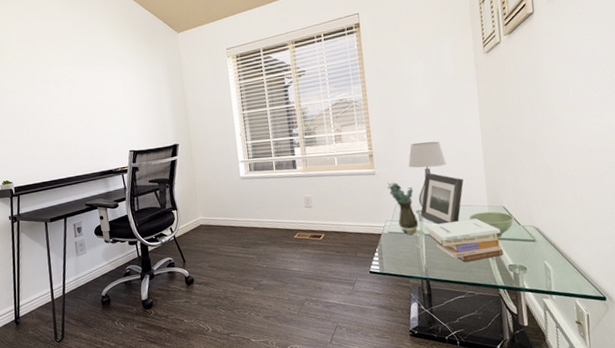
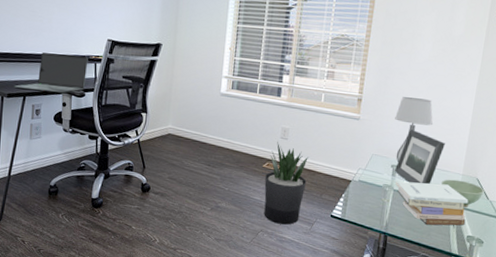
laptop: none [54,170,117,213] -> present [13,52,88,94]
planter: none [298,211,340,290] -> present [264,142,308,225]
vase: present [387,181,419,235] -> none [369,130,394,187]

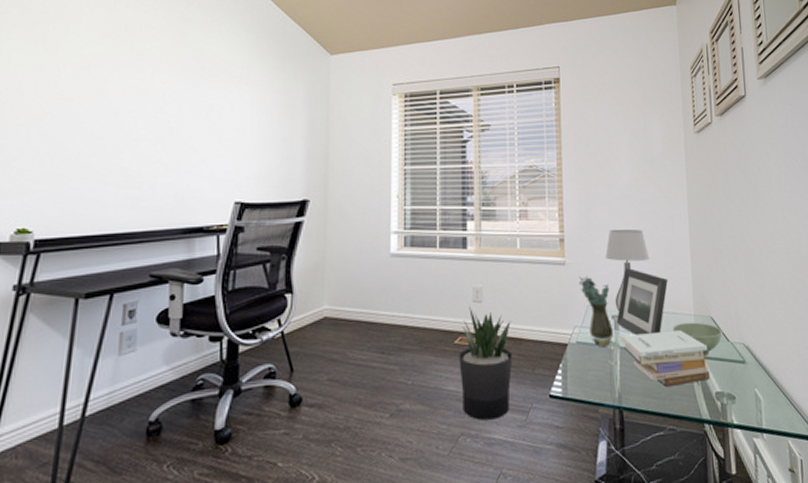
laptop: present [13,52,88,94] -> none [95,228,208,285]
vase: none [369,130,394,187] -> present [579,276,614,347]

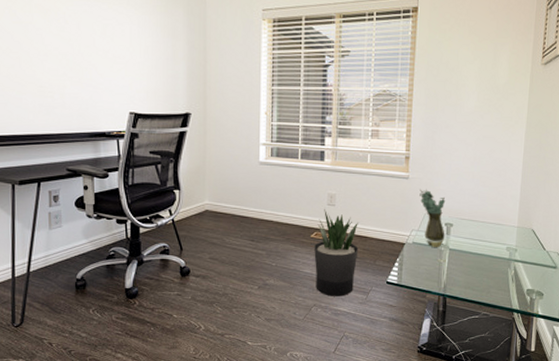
table lamp: present [605,230,650,311] -> none [445,151,485,220]
picture frame: present [617,267,668,336] -> none [449,183,498,241]
books: present [621,330,710,387] -> none [451,238,526,282]
bowl: present [672,322,723,355] -> none [496,232,541,260]

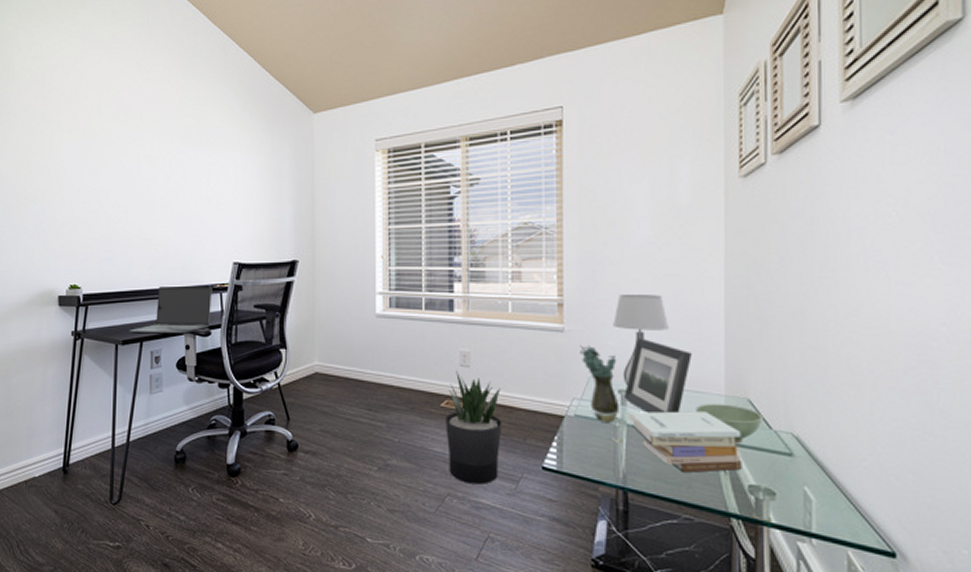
laptop: none [25,132,110,176] -> present [128,286,212,334]
table lamp: none [445,151,485,220] -> present [613,295,670,385]
picture frame: none [449,183,498,241] -> present [625,337,692,414]
books: none [451,238,526,282] -> present [628,411,742,473]
bowl: none [496,232,541,260] -> present [694,403,763,443]

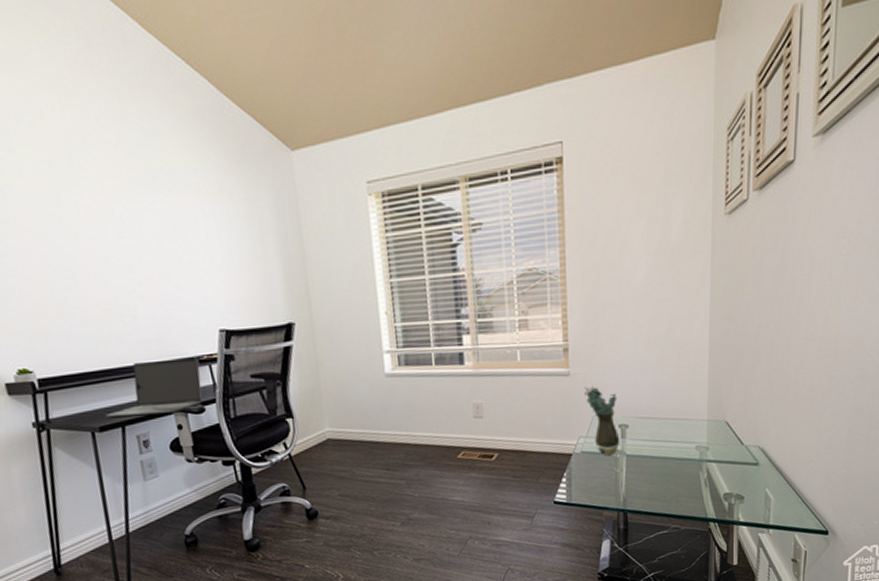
planter: present [445,371,503,485] -> none [463,423,517,526]
table lamp: present [613,295,670,385] -> none [614,333,663,420]
picture frame: present [625,337,692,414] -> none [624,374,681,443]
books: present [628,411,742,473] -> none [627,436,720,490]
bowl: present [694,403,763,443] -> none [682,427,737,459]

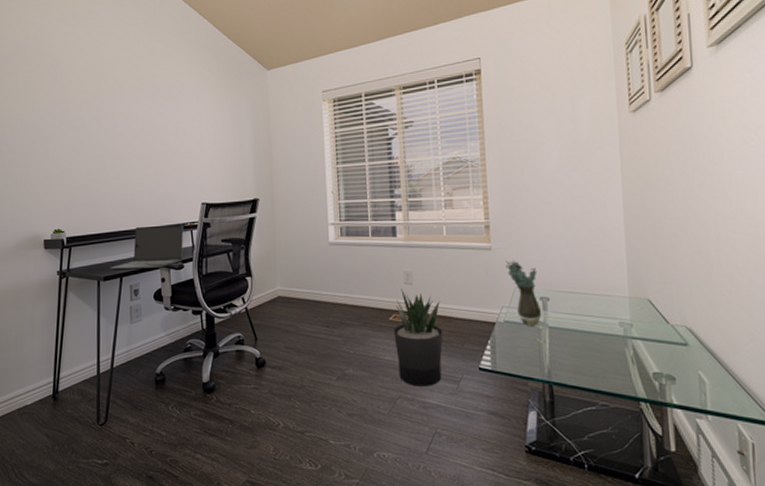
planter: none [463,423,517,526] -> present [394,289,443,387]

